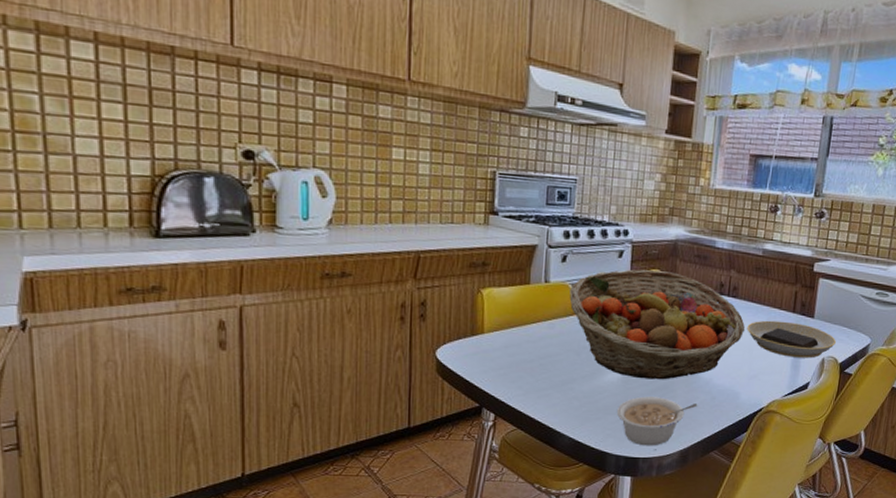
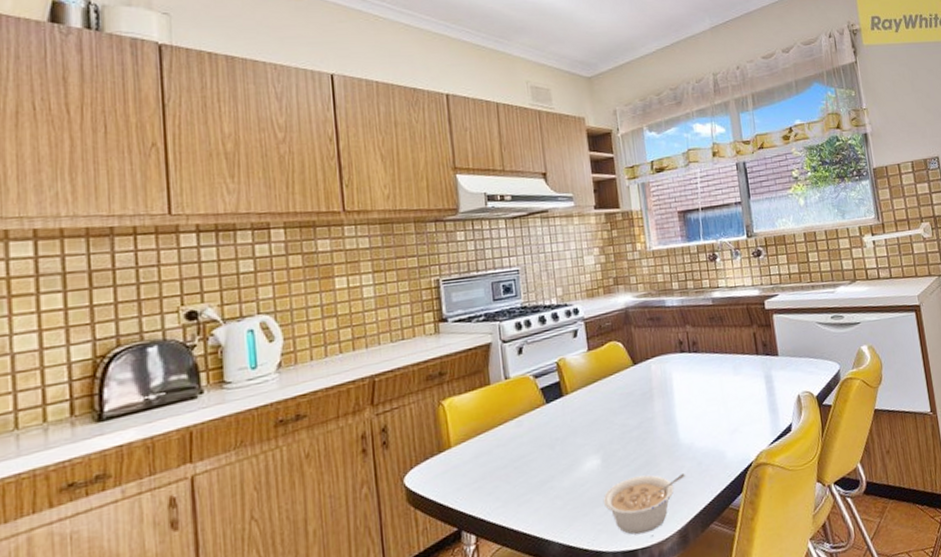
fruit basket: present [569,269,746,380] -> none [531,340,715,461]
plate: present [747,320,836,358] -> none [715,364,806,402]

